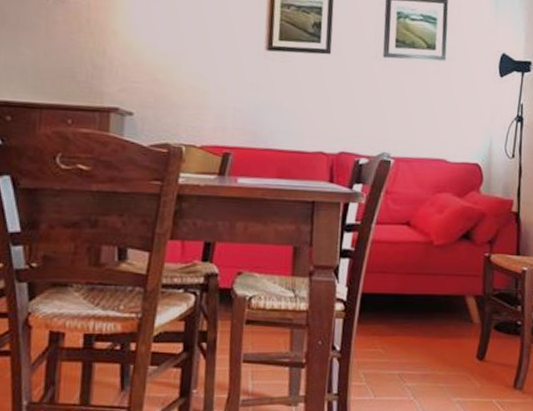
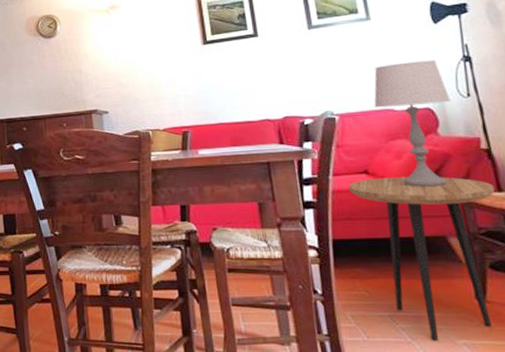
side table: none [388,231,514,400] -> present [348,176,495,342]
table lamp: none [430,111,498,245] -> present [374,59,451,187]

